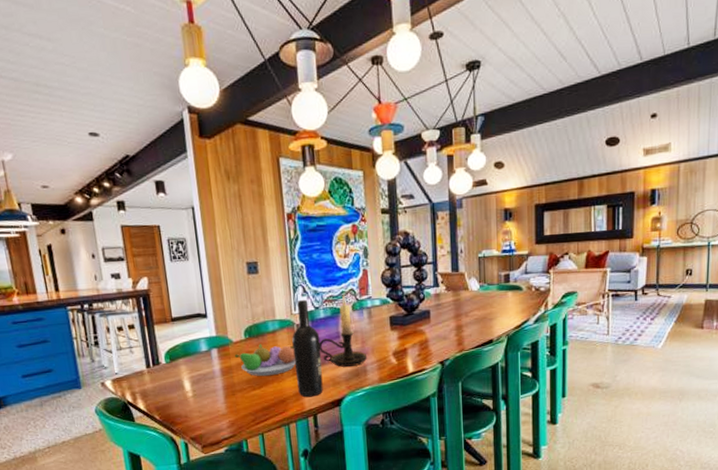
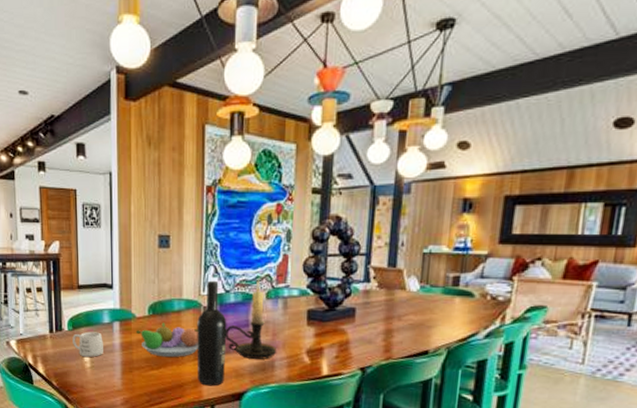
mug: none [171,361,204,387] -> present [72,331,103,358]

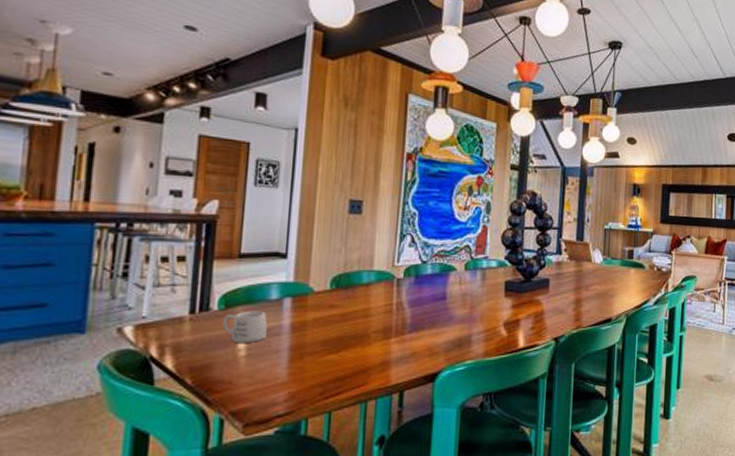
fruit bowl: present [135,322,198,358] -> none [312,297,389,338]
wine bottle: present [197,280,227,386] -> none [385,250,423,369]
candle holder: present [225,280,277,360] -> none [420,251,475,334]

